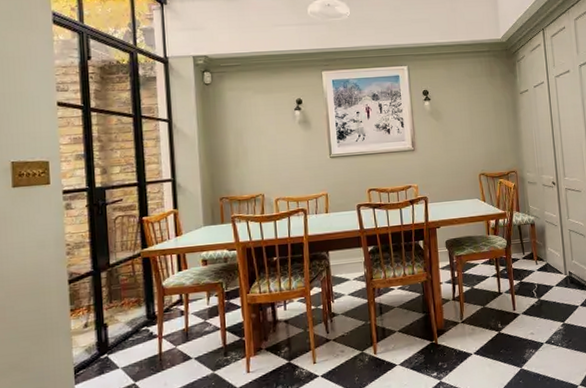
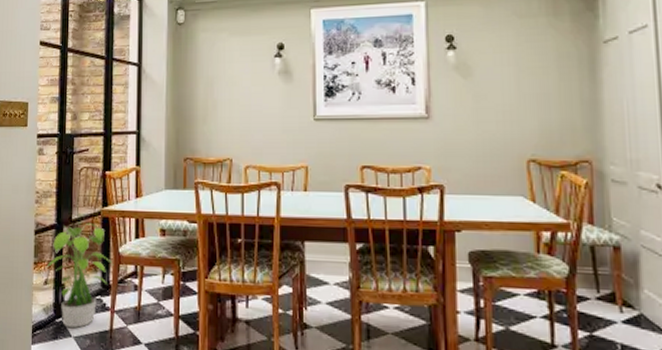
potted plant: none [83,264,159,361] -> present [45,222,114,329]

